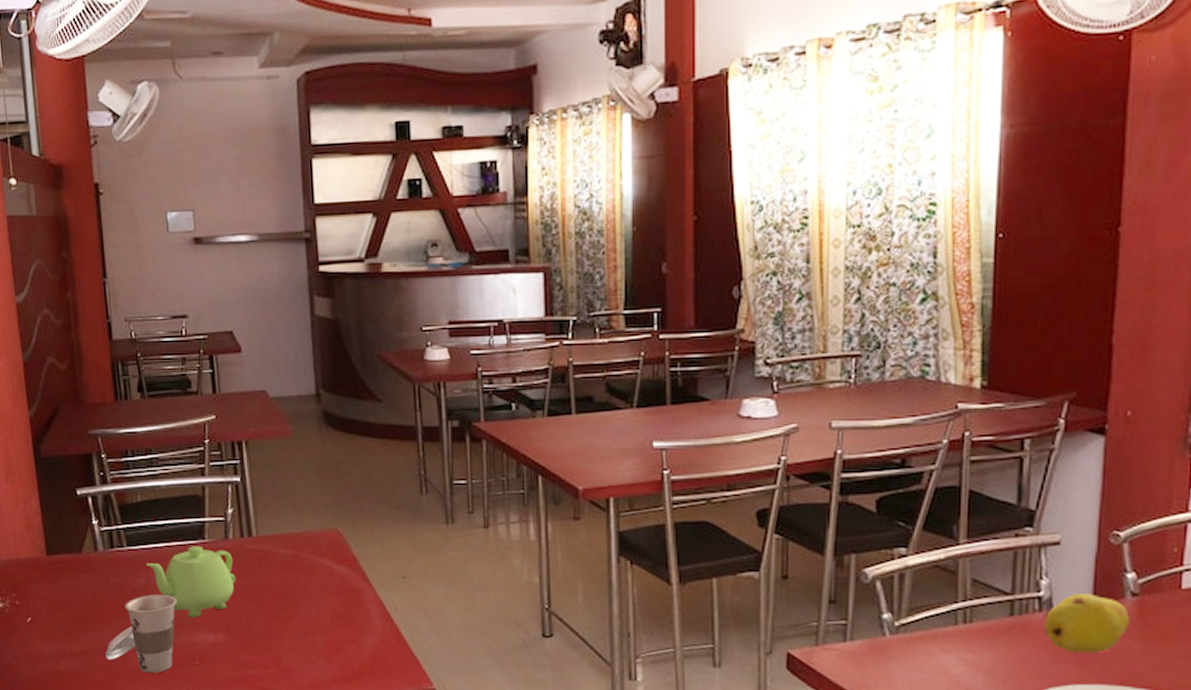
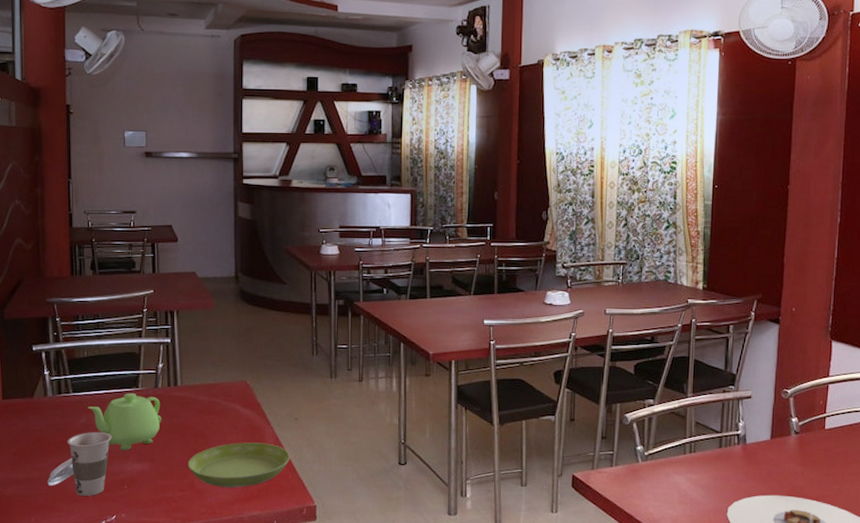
saucer: none [271,607,399,665] -> present [188,442,290,488]
fruit: present [1043,593,1129,653] -> none [740,432,793,473]

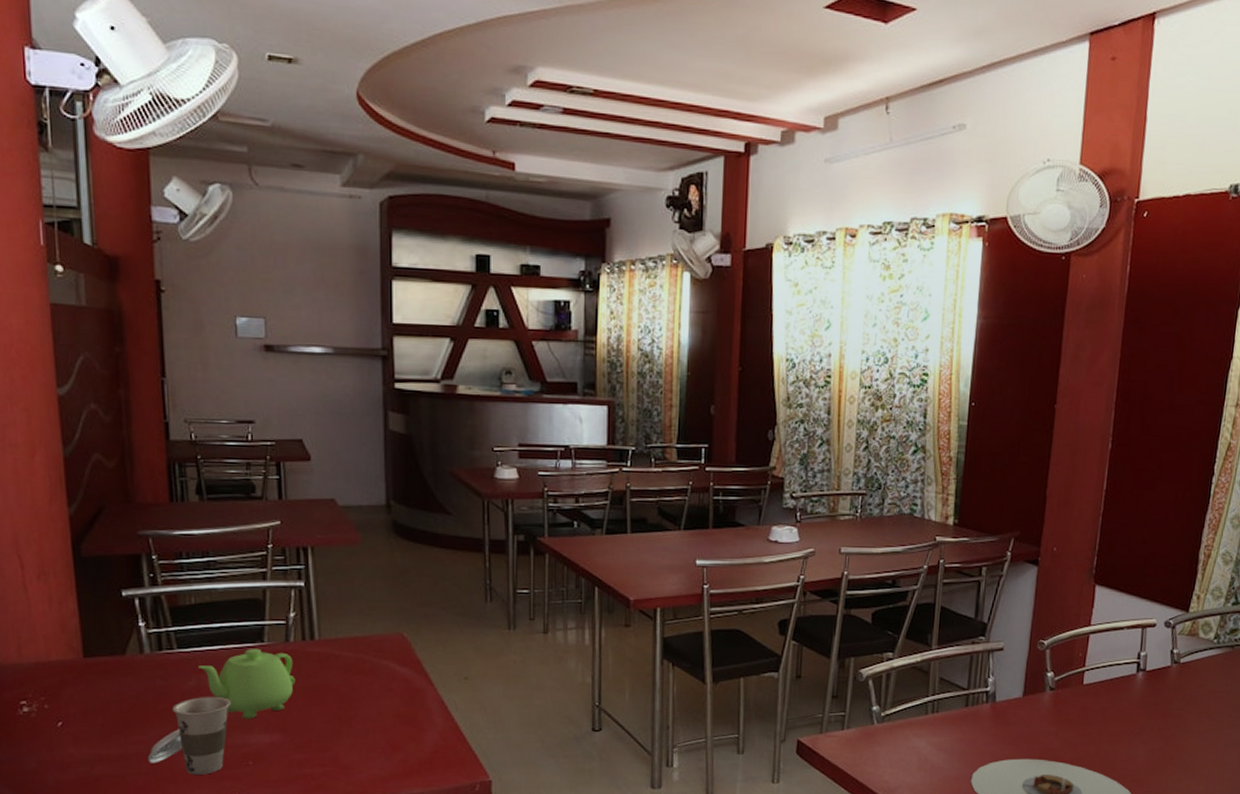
saucer: present [188,442,290,488] -> none [330,707,459,761]

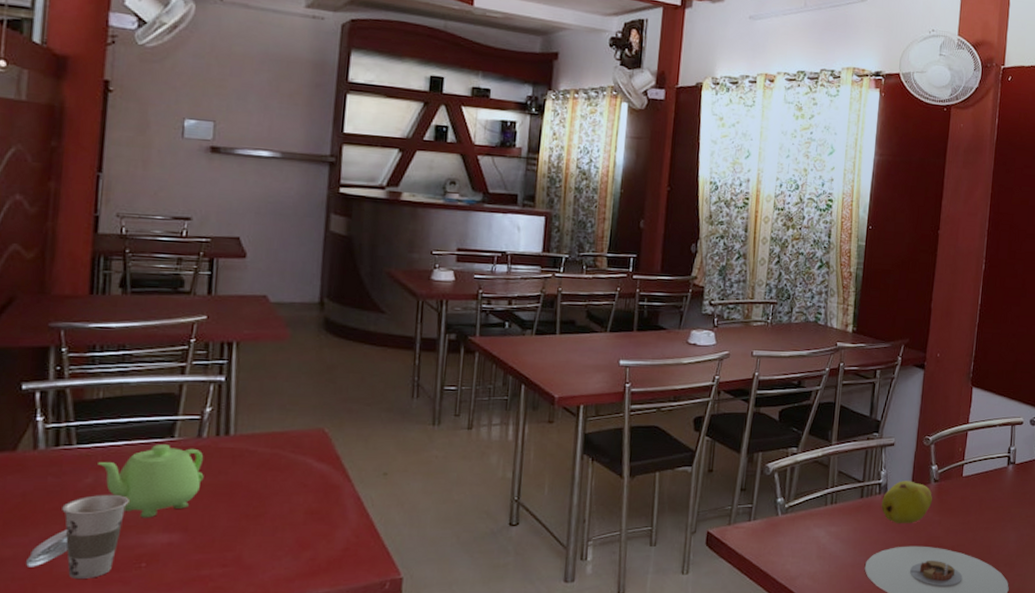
fruit: none [988,688,1048,734] -> present [881,481,932,523]

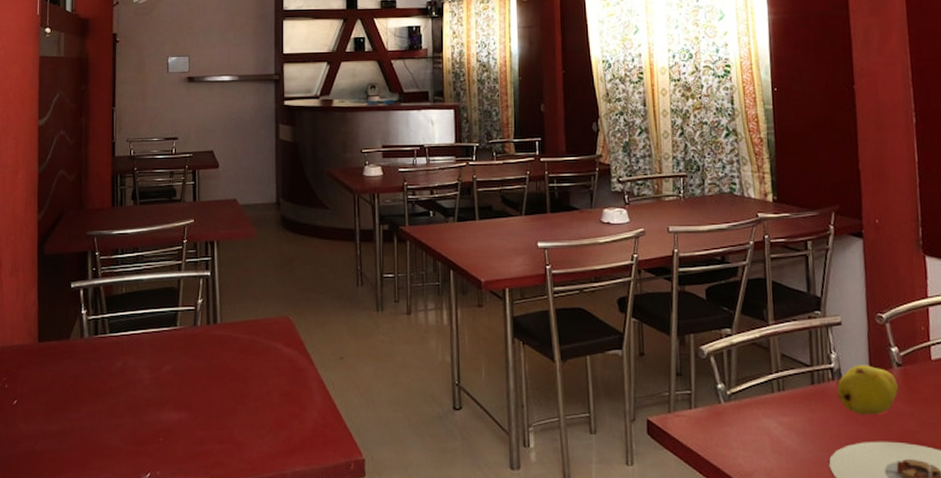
cup: present [25,494,129,579] -> none [79,376,148,450]
teapot: present [98,444,204,518] -> none [125,333,200,398]

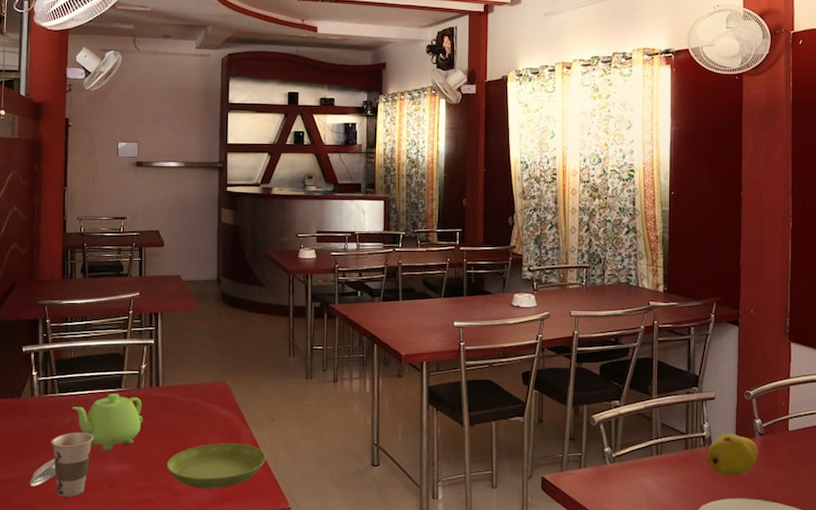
cup: none [79,376,148,450] -> present [29,431,94,497]
teapot: none [125,333,200,398] -> present [73,393,143,451]
saucer: none [227,386,335,439] -> present [166,443,266,489]

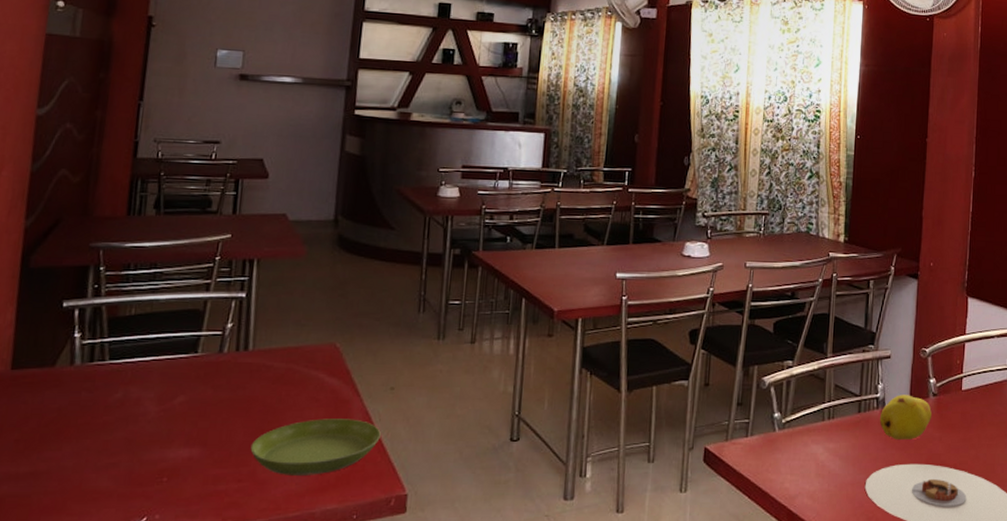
cup: present [29,431,94,497] -> none [57,408,155,493]
teapot: present [73,393,143,451] -> none [127,360,224,433]

